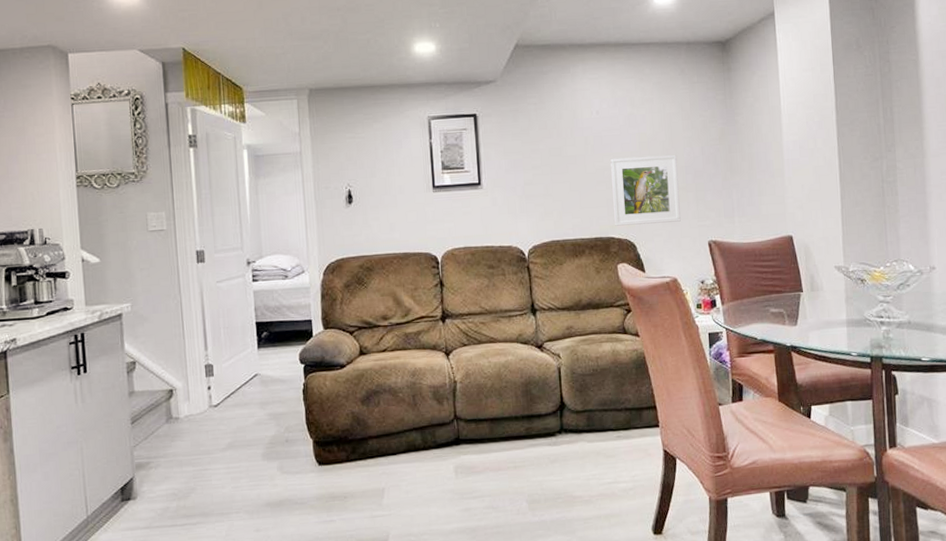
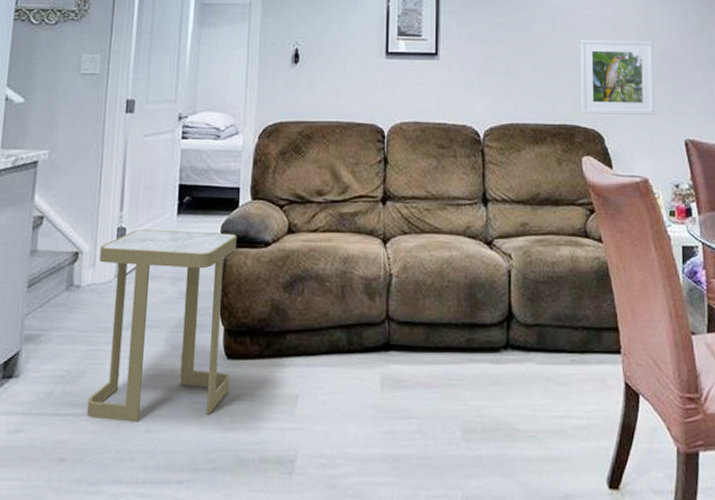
side table: none [192,360,324,525] -> present [86,229,237,422]

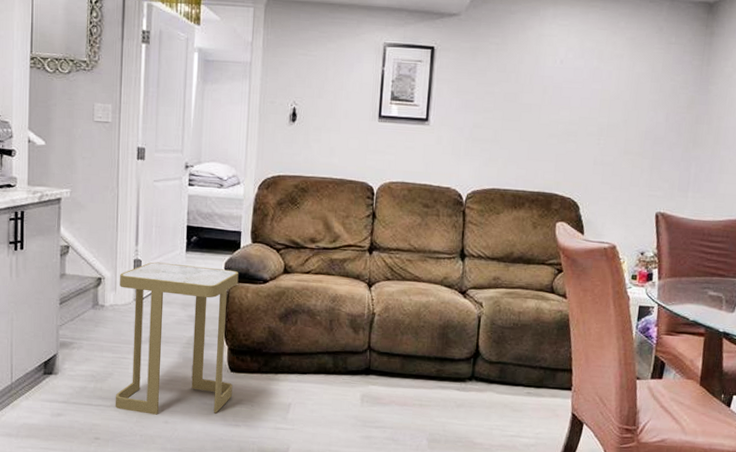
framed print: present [580,39,655,115] -> none [559,112,638,188]

